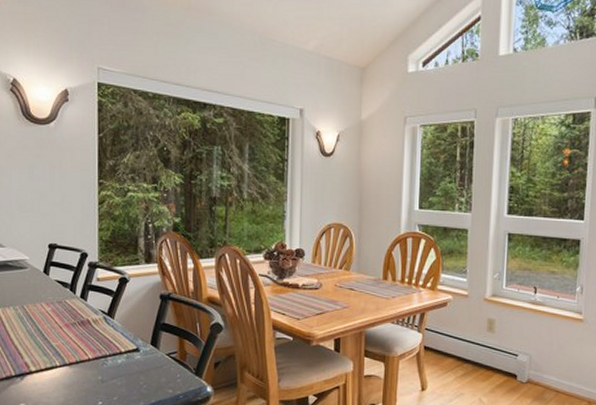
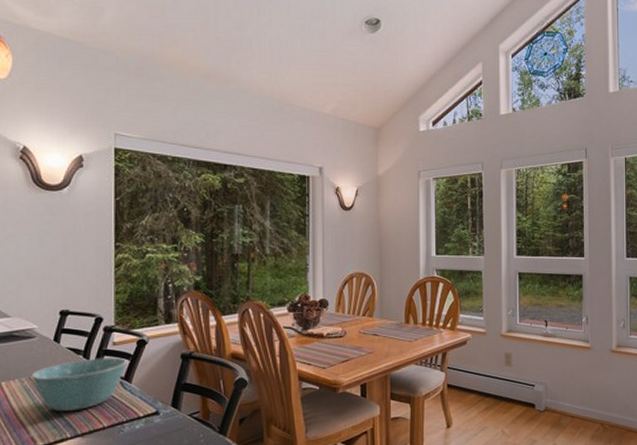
bowl: none [24,292,110,342] -> present [31,357,127,412]

